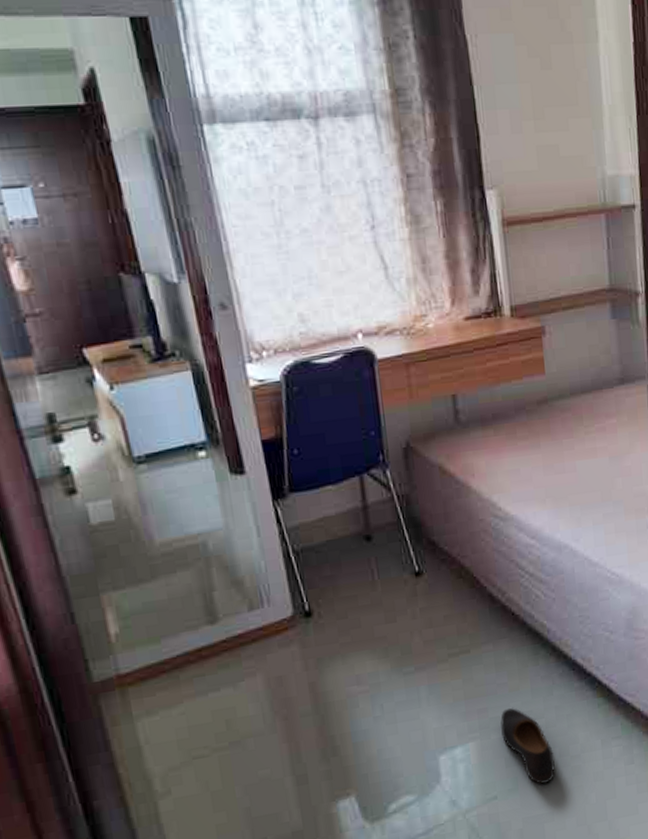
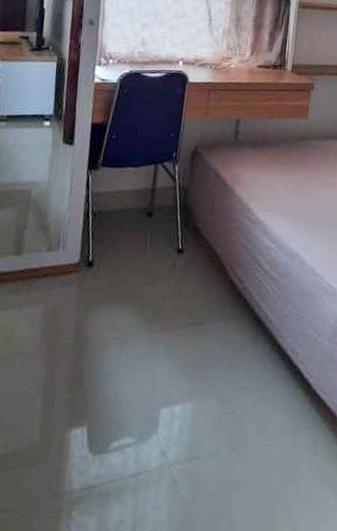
shoe: present [500,708,556,784] -> none [215,381,253,455]

